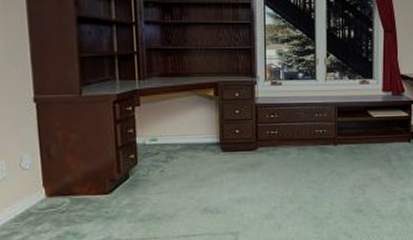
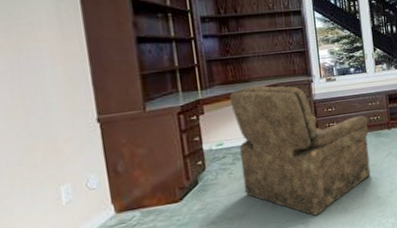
armchair: none [167,81,312,227] -> present [229,86,371,216]

